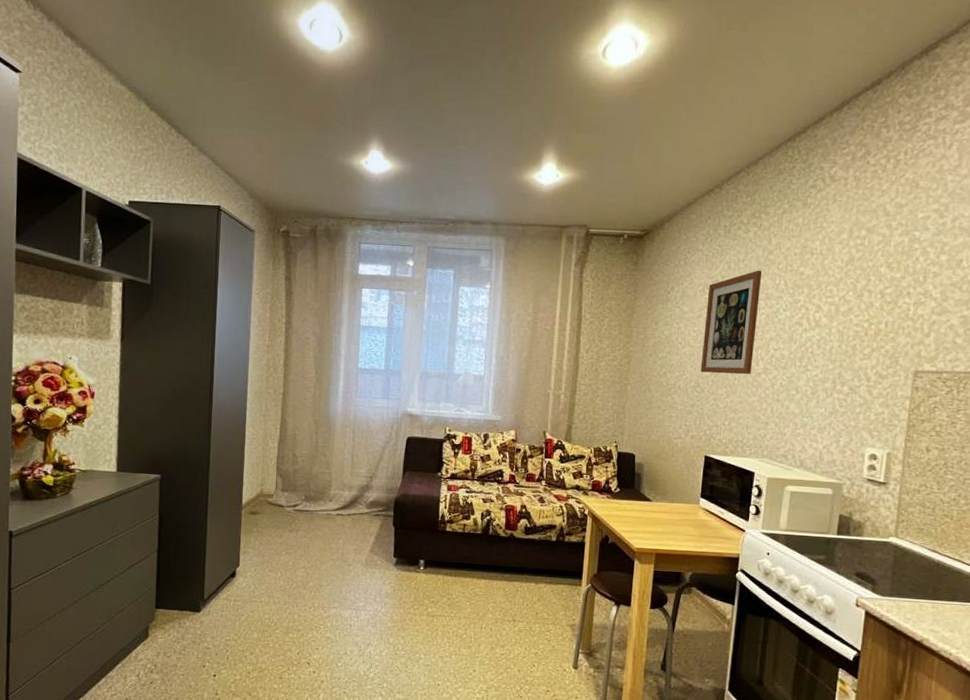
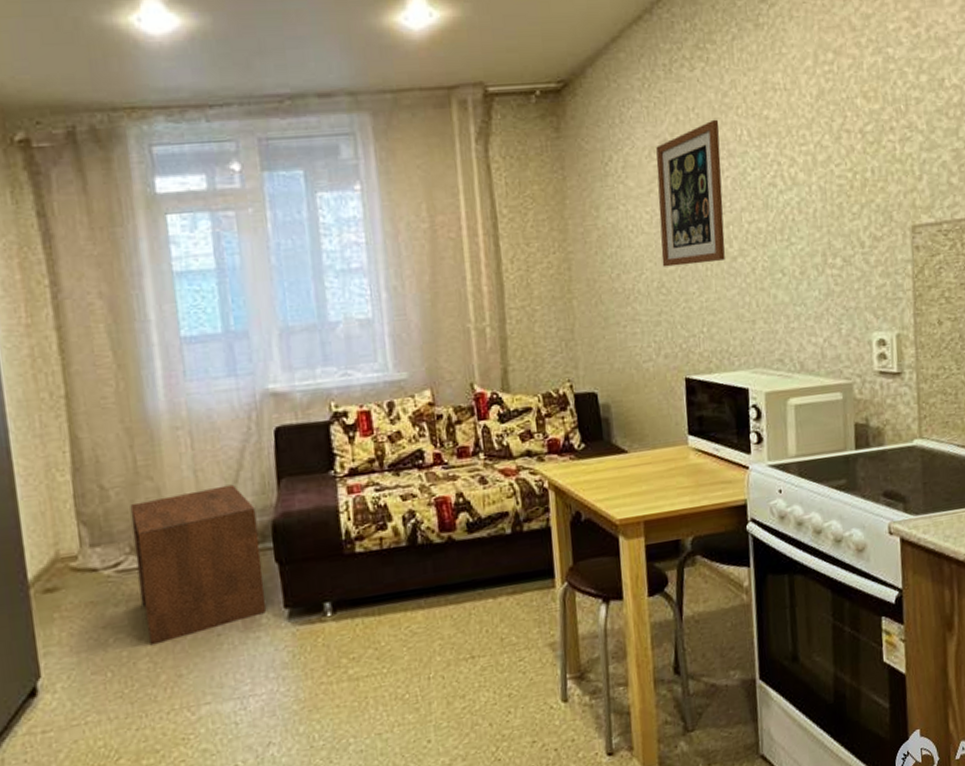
side table: none [306,468,386,562] -> present [130,484,267,646]

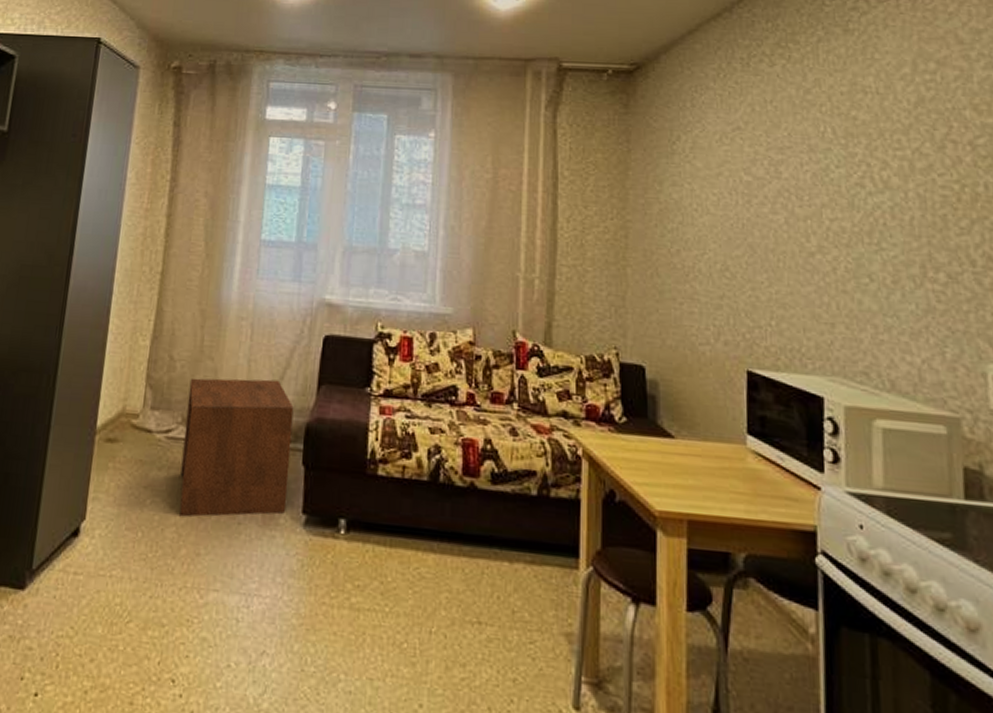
wall art: present [656,119,725,267] -> none [727,113,801,254]

